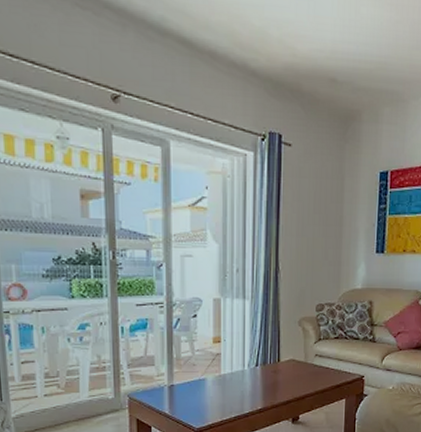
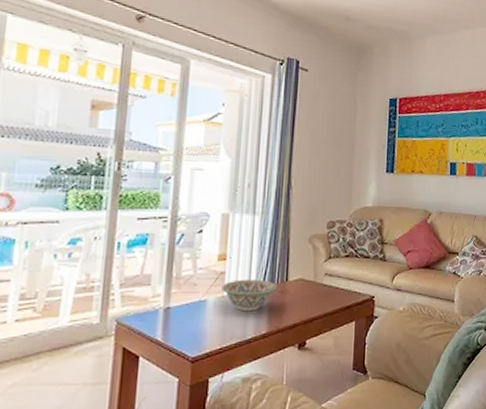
decorative bowl: none [218,360,270,389] -> present [221,279,277,312]

